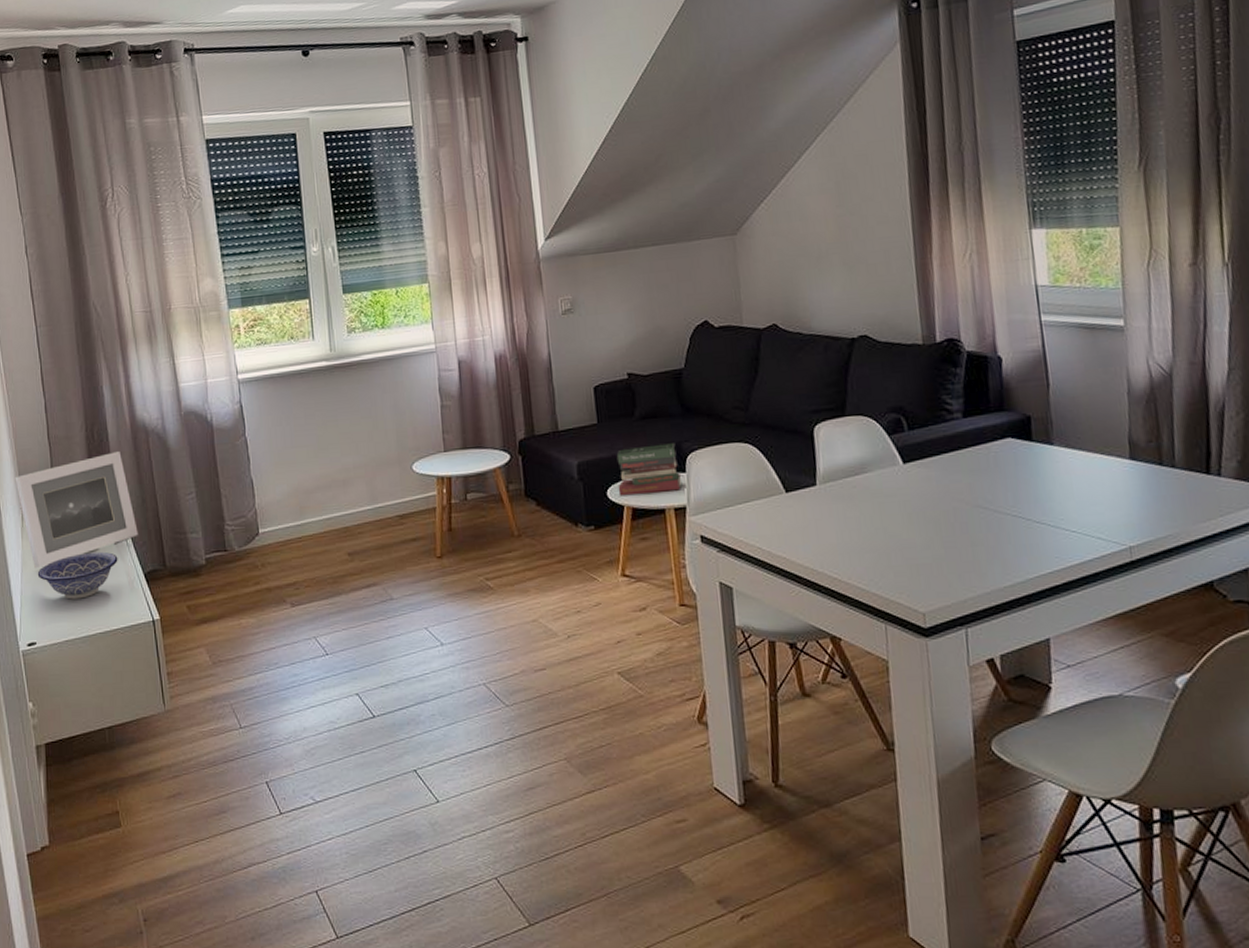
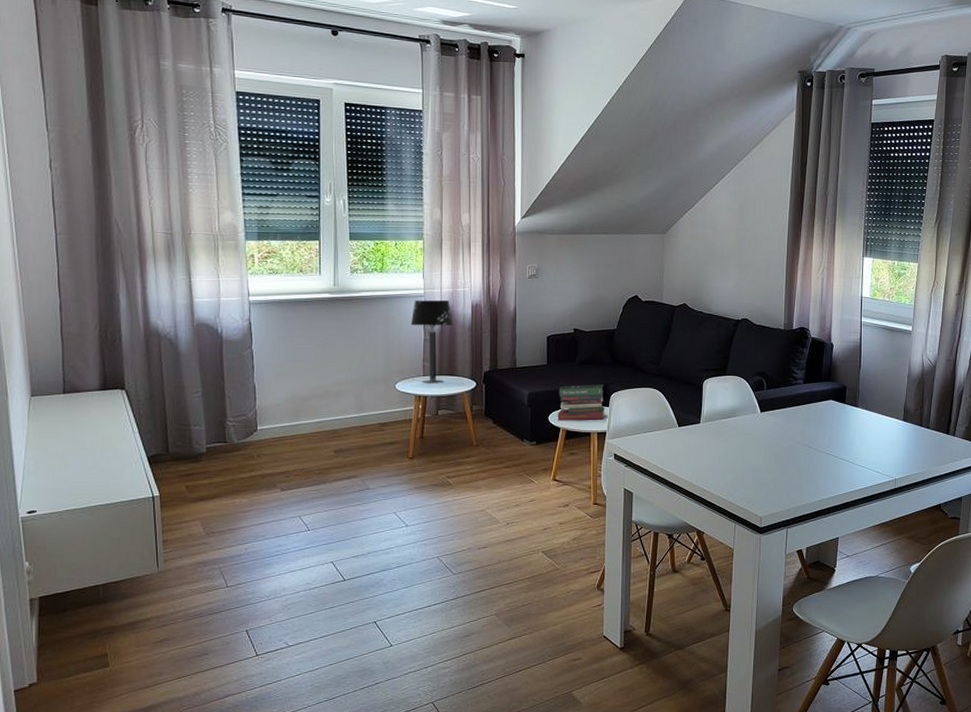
picture frame: present [15,452,138,569] -> none [24,352,144,447]
decorative bowl: present [37,551,118,600] -> none [41,436,123,475]
table lamp: none [423,354,475,461] -> present [410,300,453,383]

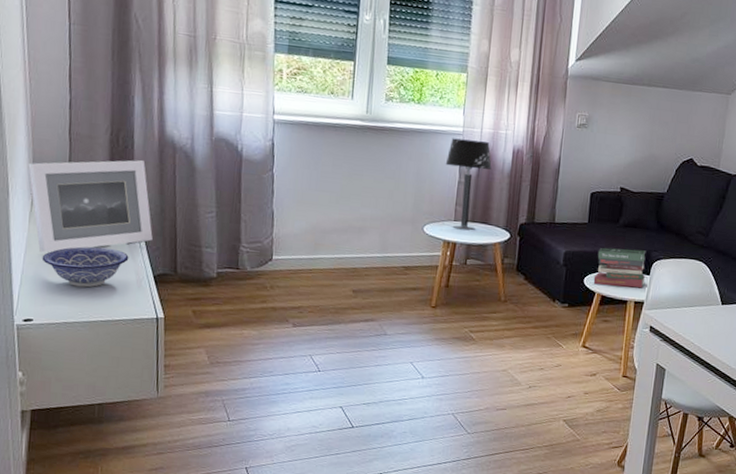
picture frame: none [24,352,144,447] -> present [28,160,153,253]
decorative bowl: none [41,436,123,475] -> present [42,246,129,288]

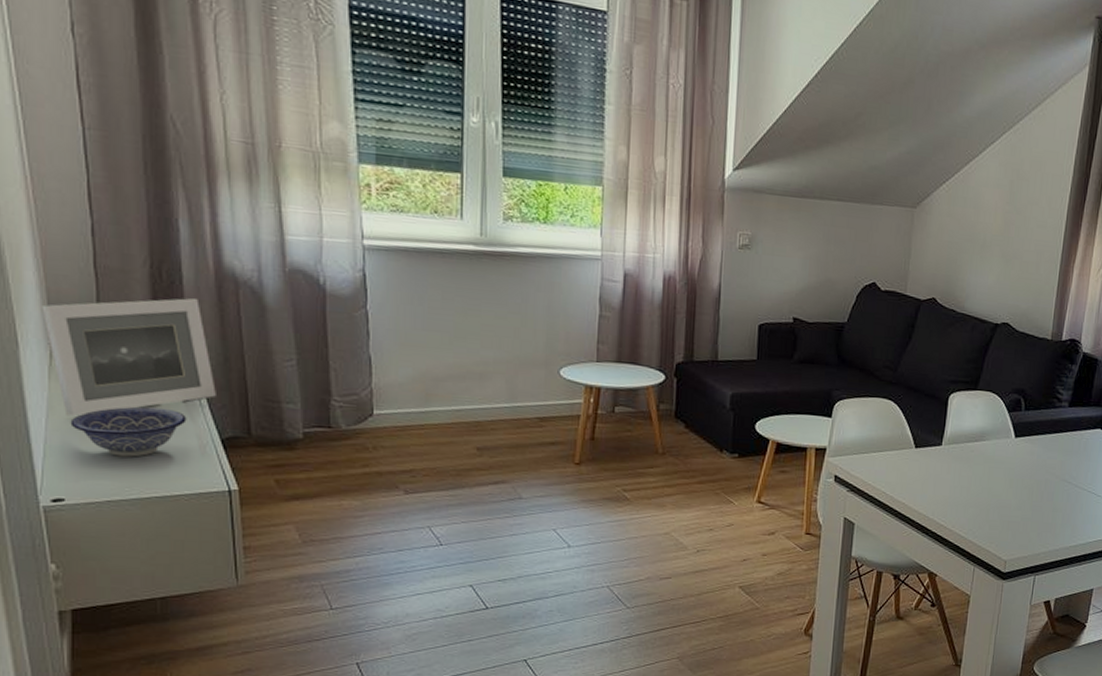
table lamp: present [445,138,492,230] -> none [582,264,639,373]
books: present [593,247,646,289] -> none [766,387,828,433]

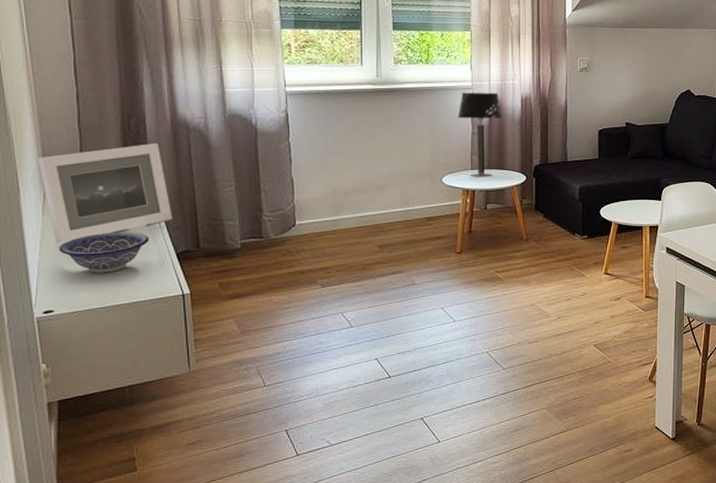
table lamp: none [582,264,639,373] -> present [457,92,502,177]

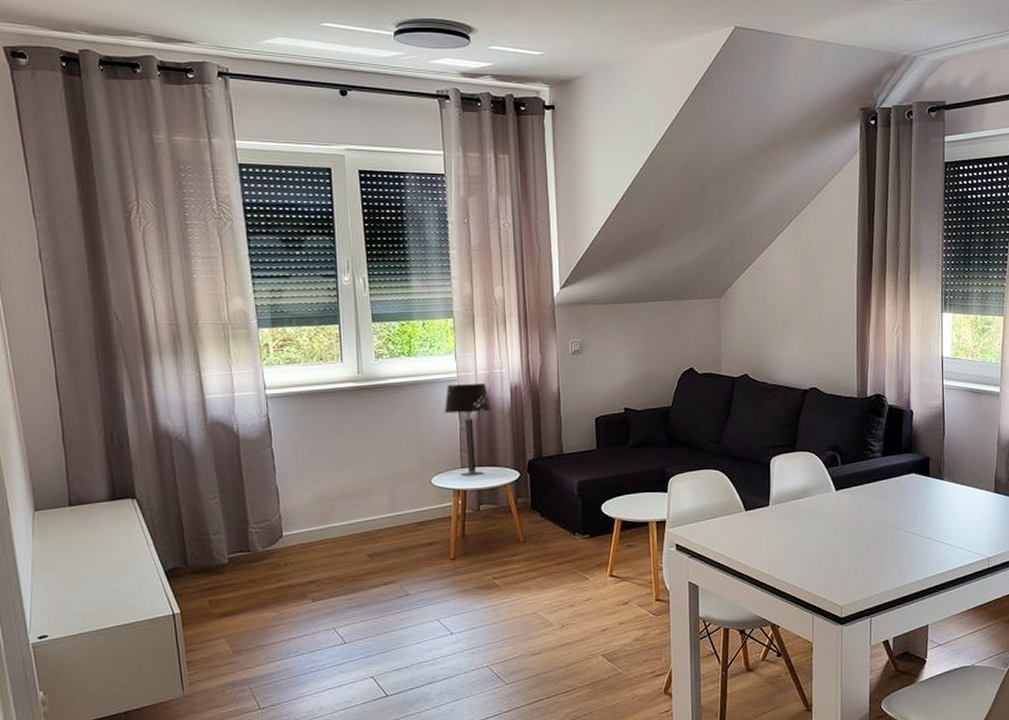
picture frame: present [37,144,172,244] -> none [25,457,159,566]
decorative bowl: present [58,232,149,273] -> none [49,550,138,595]

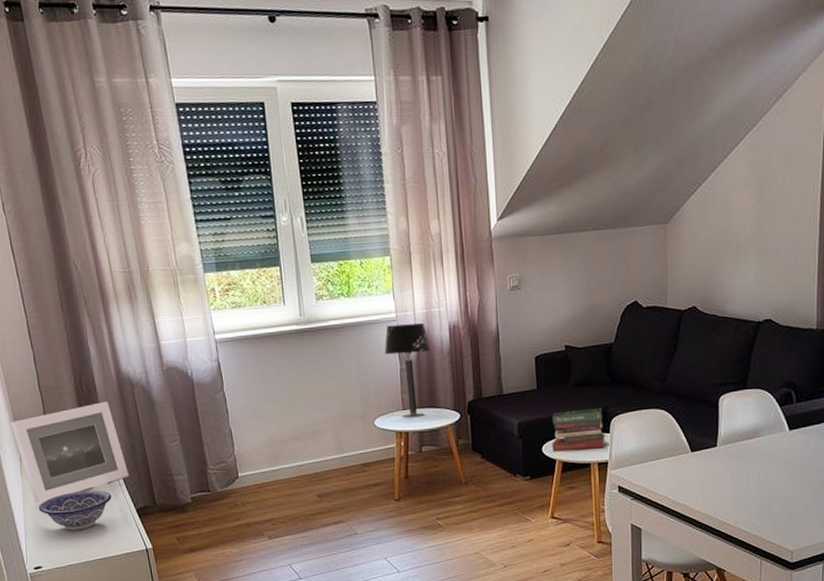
picture frame: none [25,457,159,566] -> present [10,402,129,504]
decorative bowl: none [49,550,138,595] -> present [38,490,112,531]
books: none [611,468,664,511] -> present [552,408,606,452]

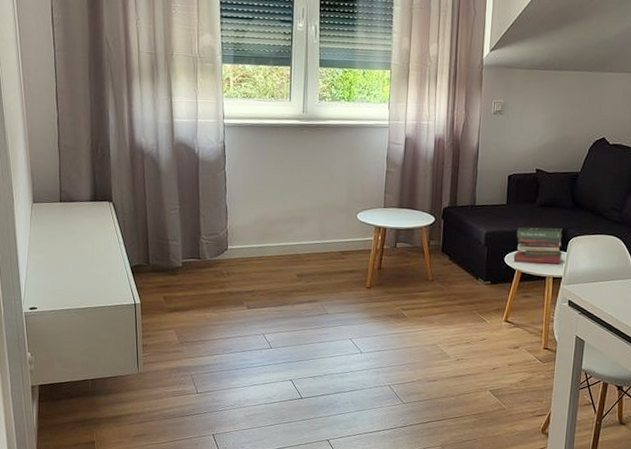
picture frame: present [10,402,129,504] -> none [27,166,129,250]
decorative bowl: present [38,490,112,531] -> none [41,243,110,279]
table lamp: present [384,323,431,418] -> none [374,131,416,216]

